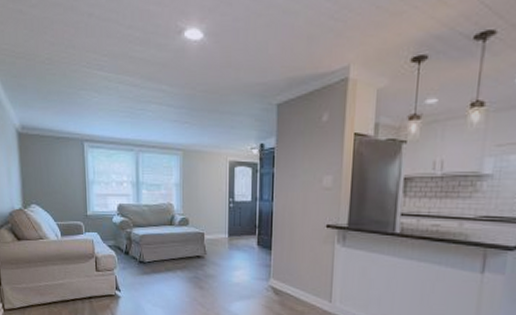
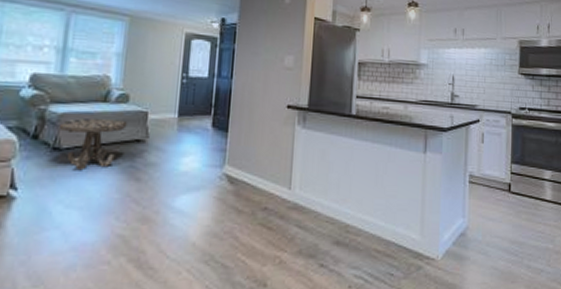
side table: none [141,239,189,278] -> present [58,118,128,169]

